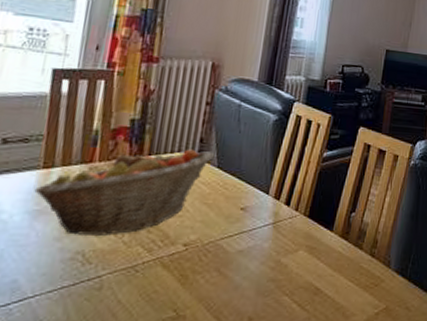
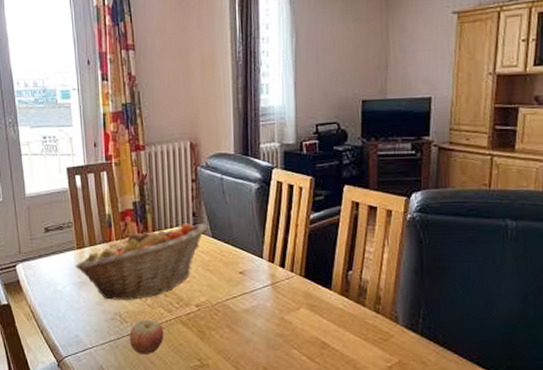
apple: none [89,260,137,306] -> present [130,319,163,355]

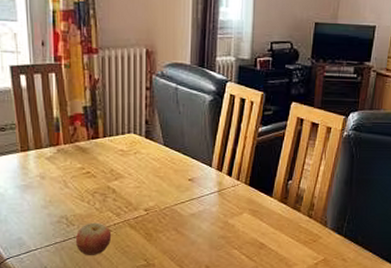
fruit basket: present [75,223,208,300] -> none [18,130,160,204]

